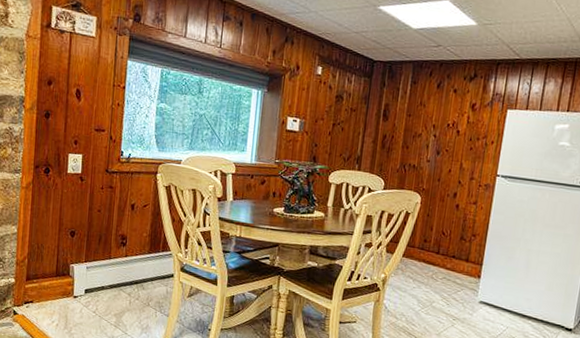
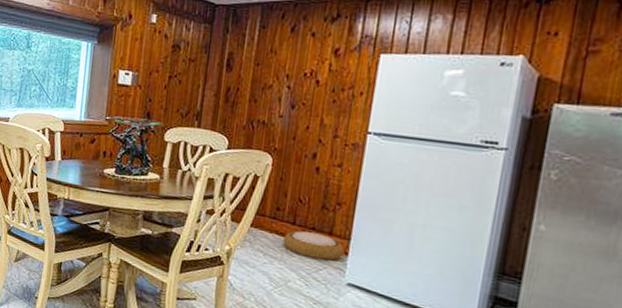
woven basket: none [429,259,478,283] -> present [283,231,345,261]

